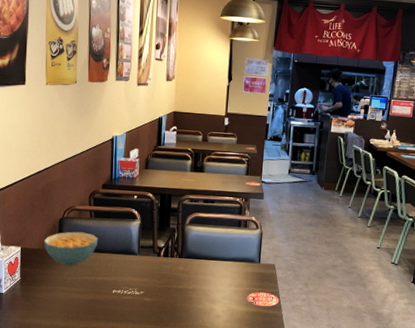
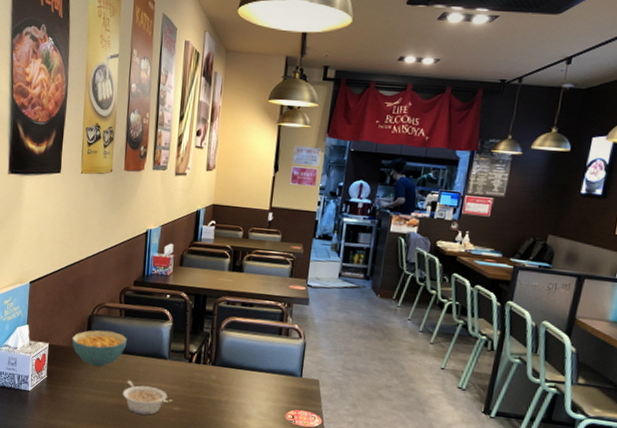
legume: none [95,276,139,308] -> present [122,380,167,415]

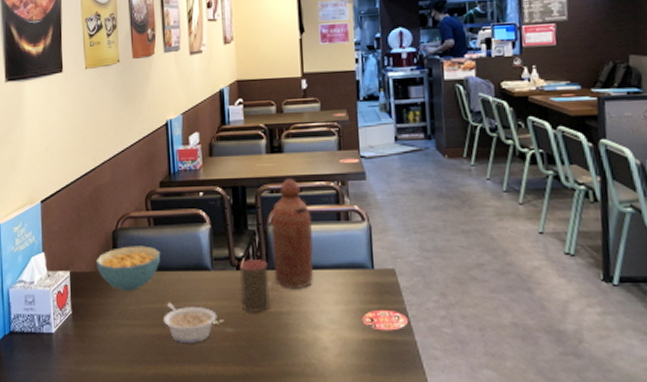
cup: none [189,355,216,399] -> present [240,259,270,312]
bottle: none [219,294,258,385] -> present [270,178,314,290]

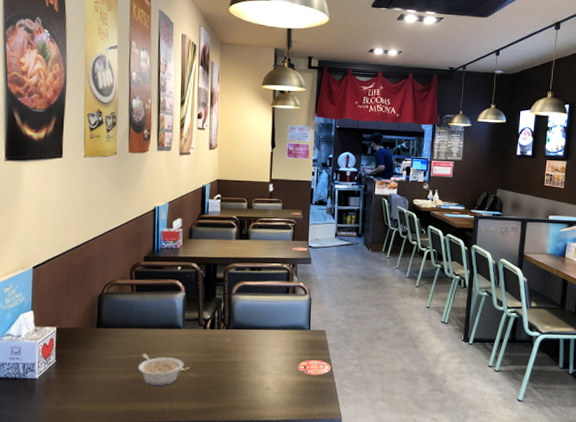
cereal bowl: present [95,246,161,291] -> none [81,307,141,344]
cup: present [240,259,270,312] -> none [206,321,229,362]
bottle: present [270,178,314,290] -> none [233,259,267,345]

